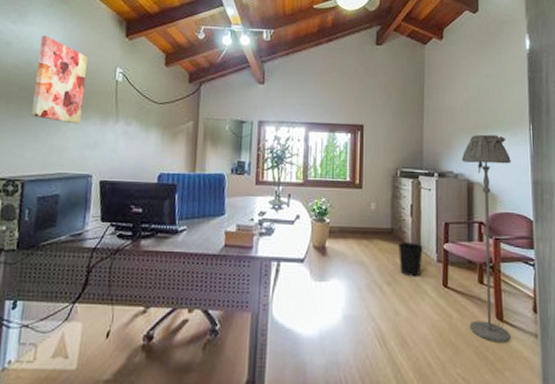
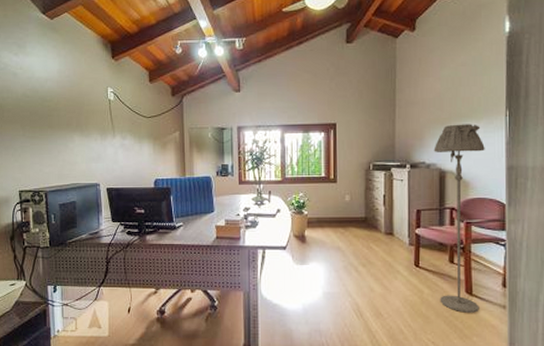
wall art: present [31,35,88,124] -> none [40,63,84,141]
wastebasket: present [397,242,423,277] -> none [371,229,396,259]

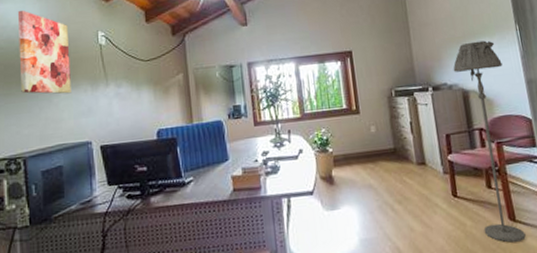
wall art: none [40,63,84,141] -> present [17,10,71,94]

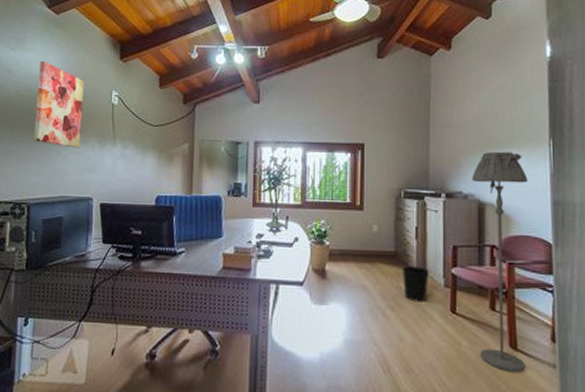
wastebasket: none [402,158,429,193] -> present [401,266,429,302]

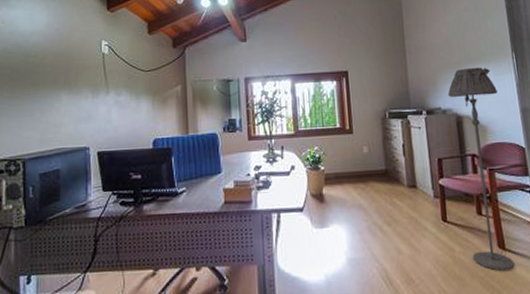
wall art: present [33,60,84,148] -> none [25,16,74,100]
wastebasket: present [401,266,429,302] -> none [393,181,420,215]

